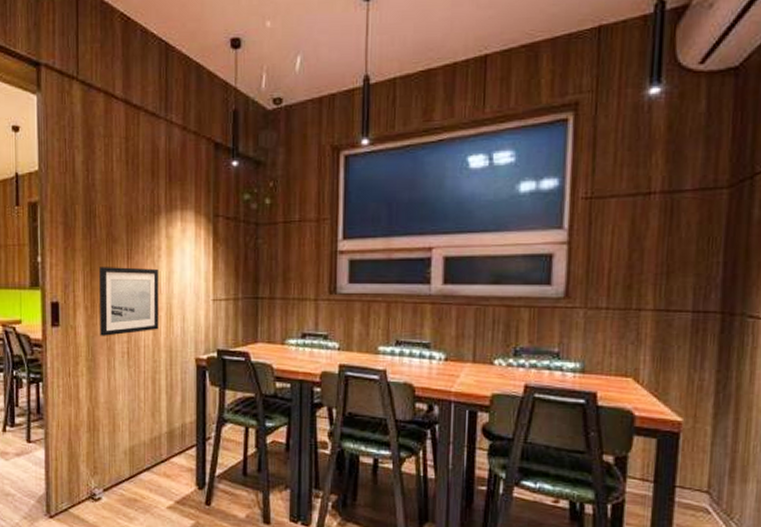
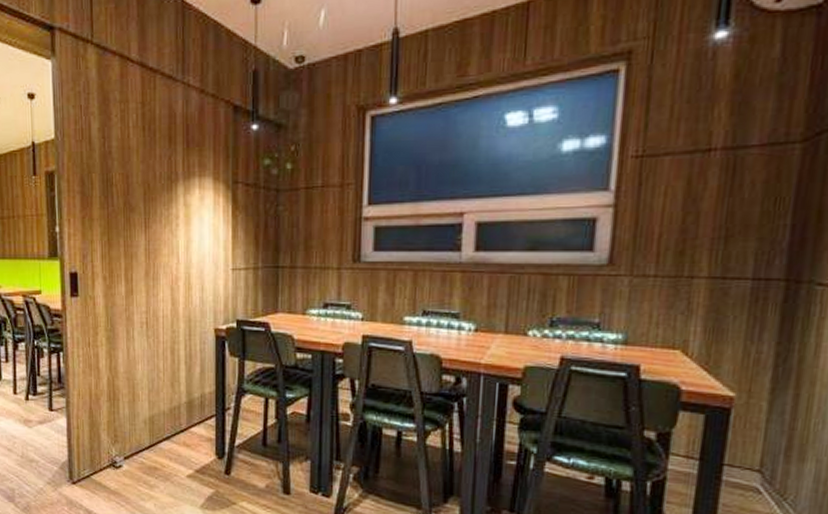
wall art: present [99,267,159,336] -> none [117,236,177,306]

